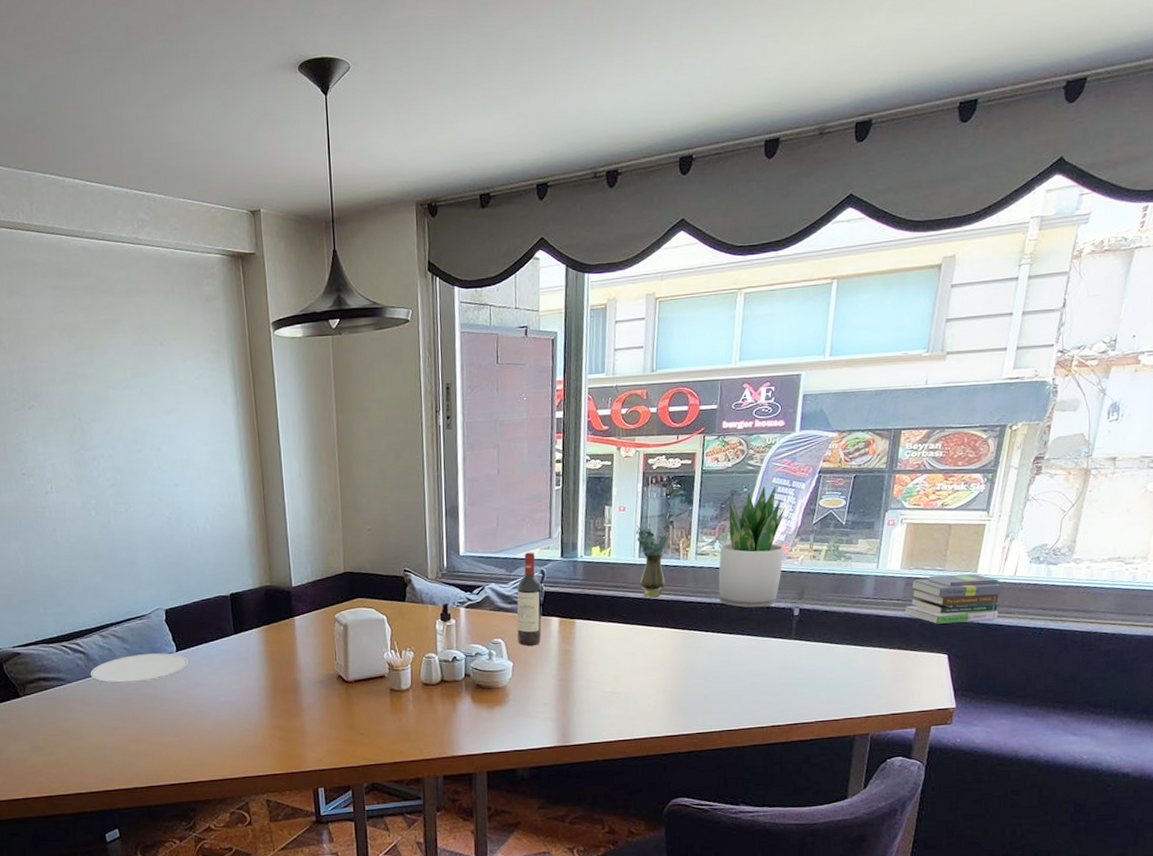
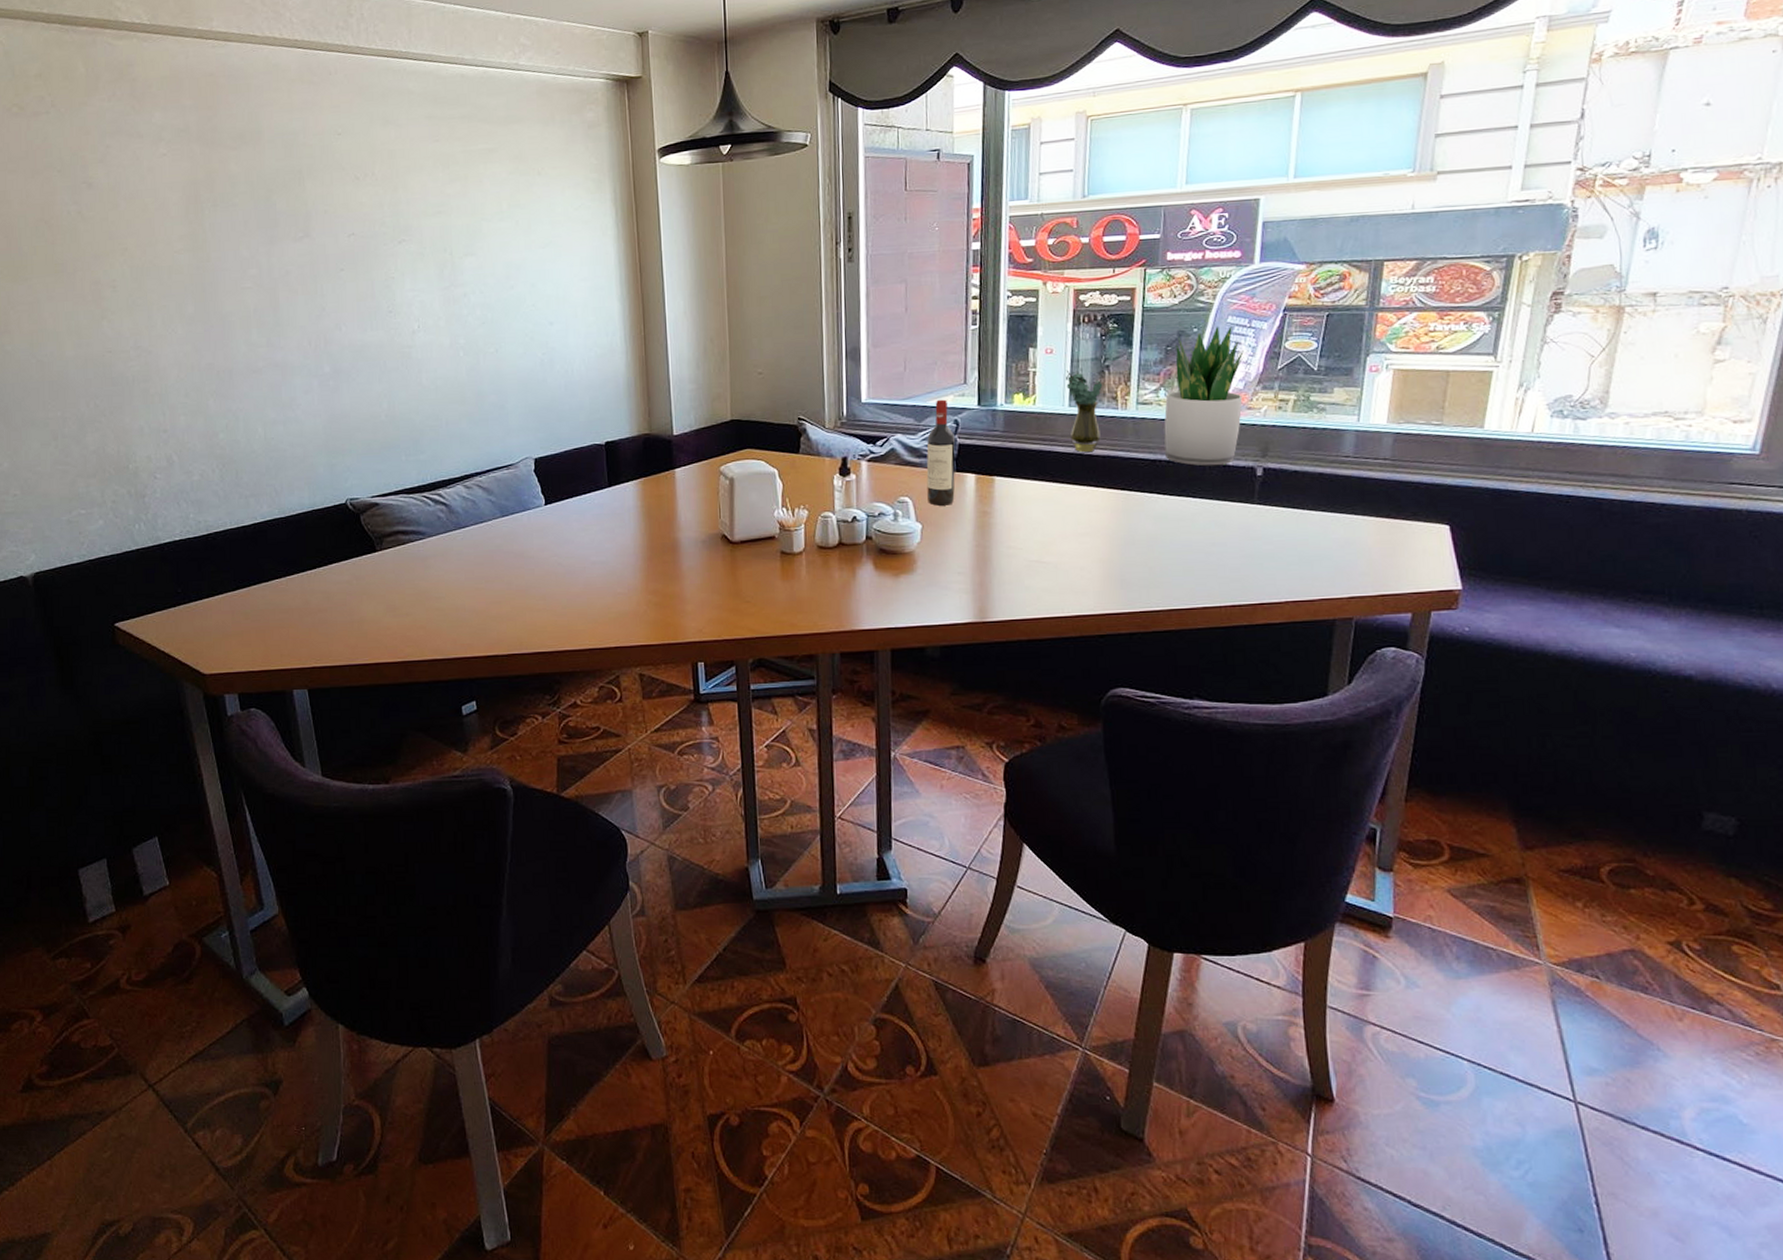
plate: present [90,653,189,684] -> none [451,506,558,540]
books: present [904,574,1002,624] -> none [1393,429,1517,489]

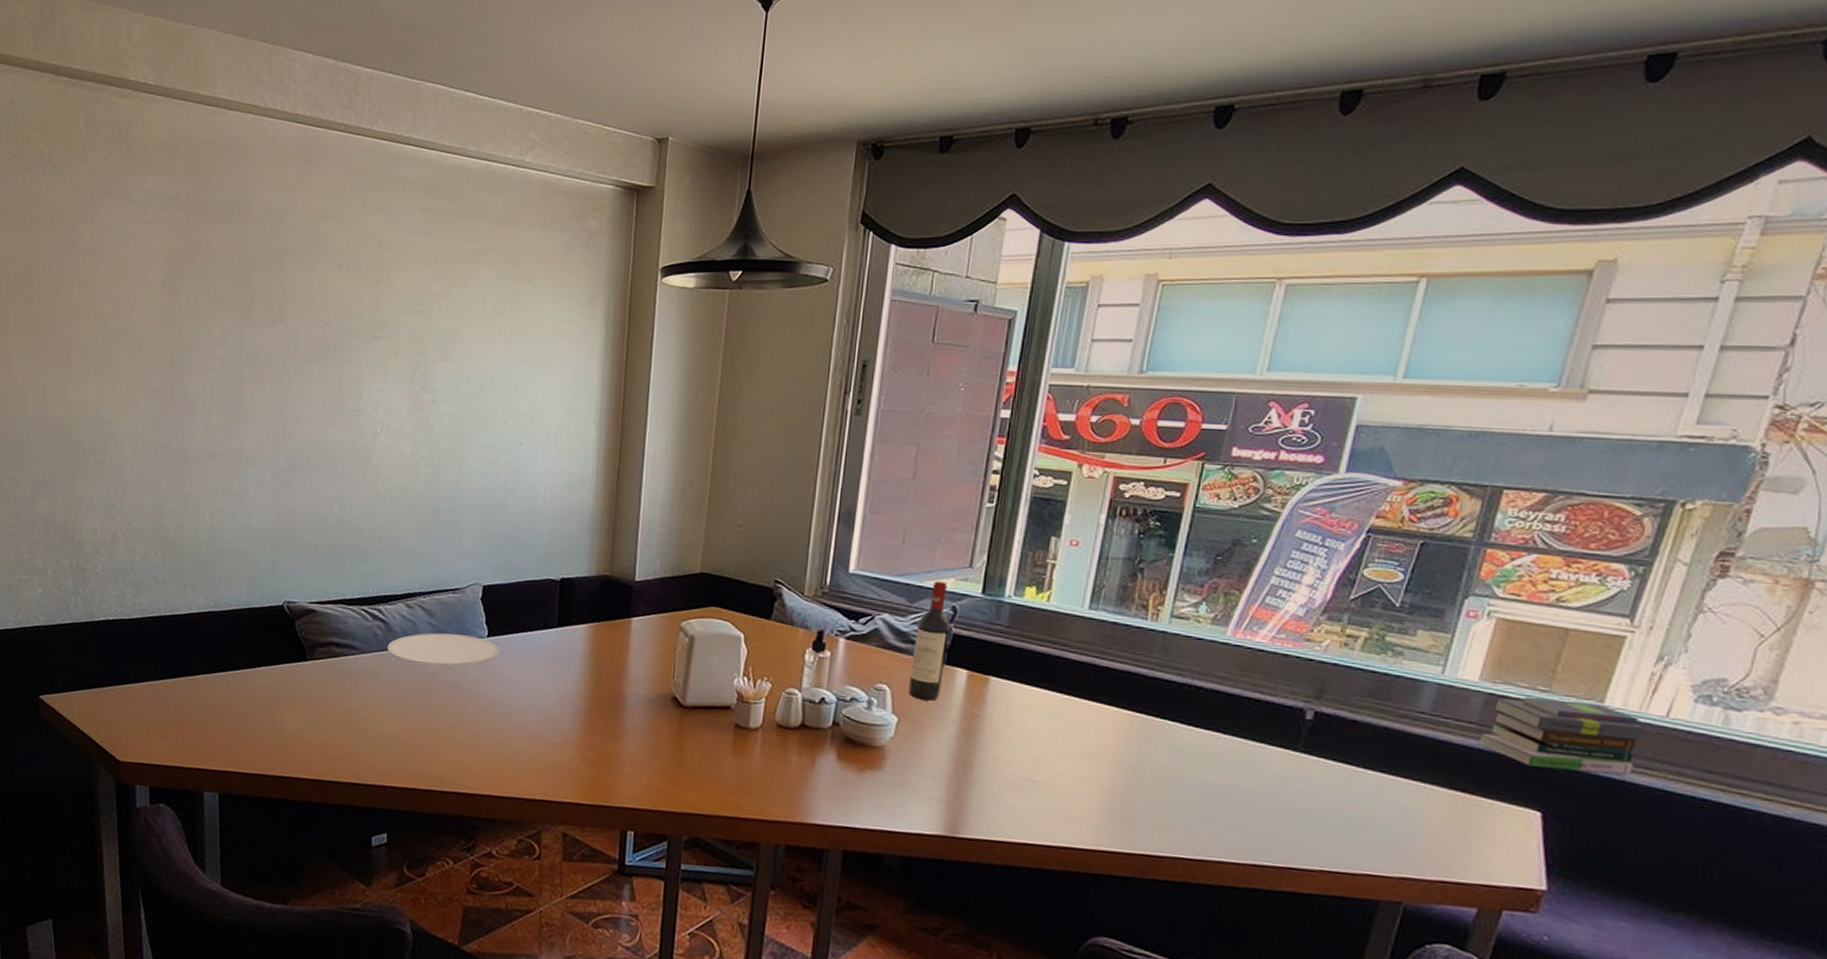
plate: none [451,506,558,540] -> present [387,632,500,667]
vase: present [1066,370,1103,453] -> none [1086,567,1133,665]
planter: present [1164,326,1244,467] -> none [1197,539,1311,702]
books: none [1393,429,1517,489] -> present [1478,696,1644,775]

